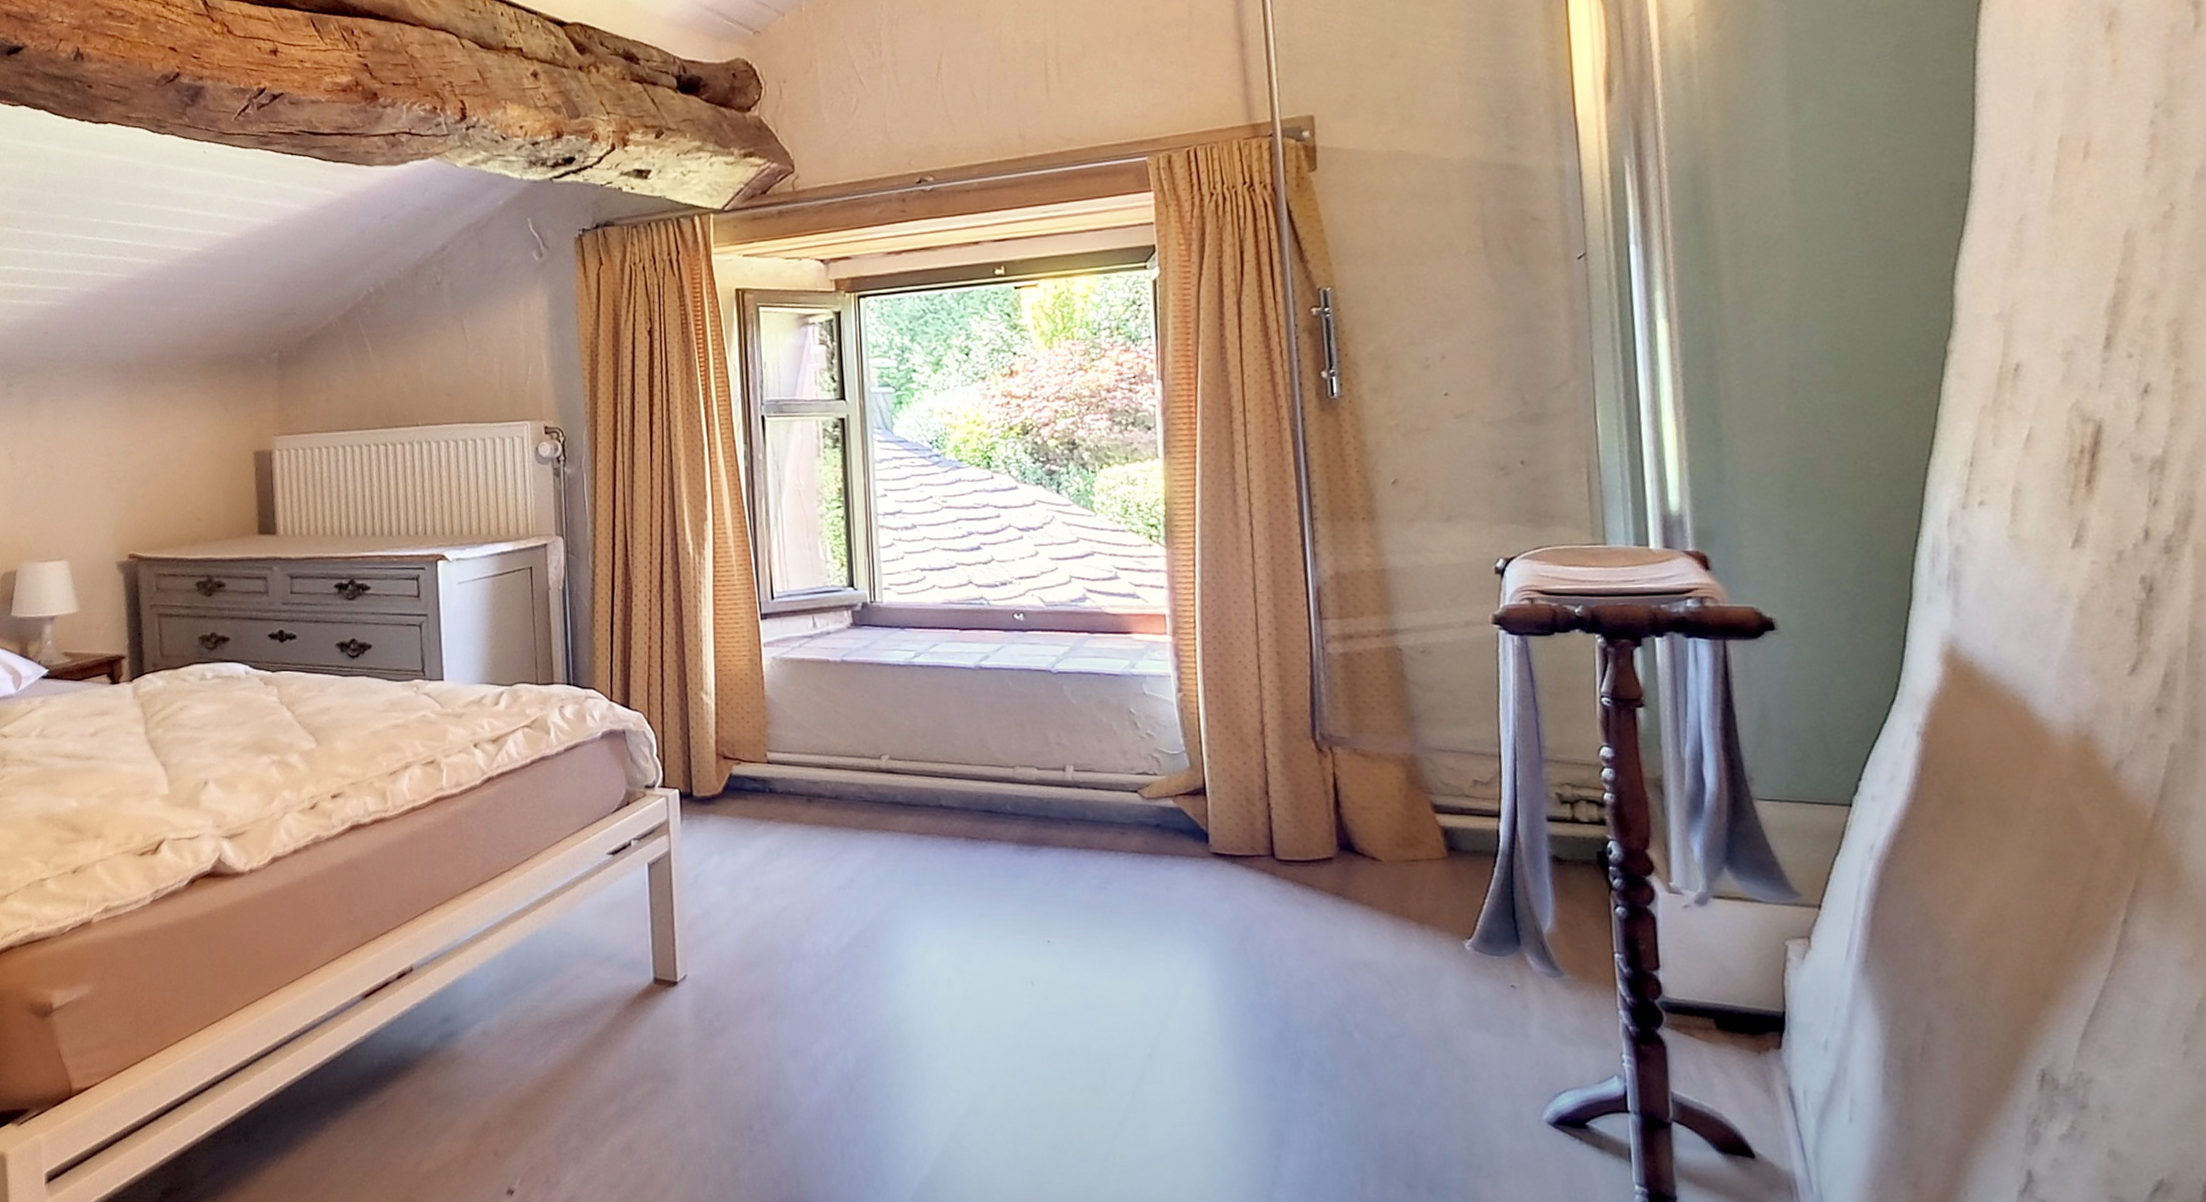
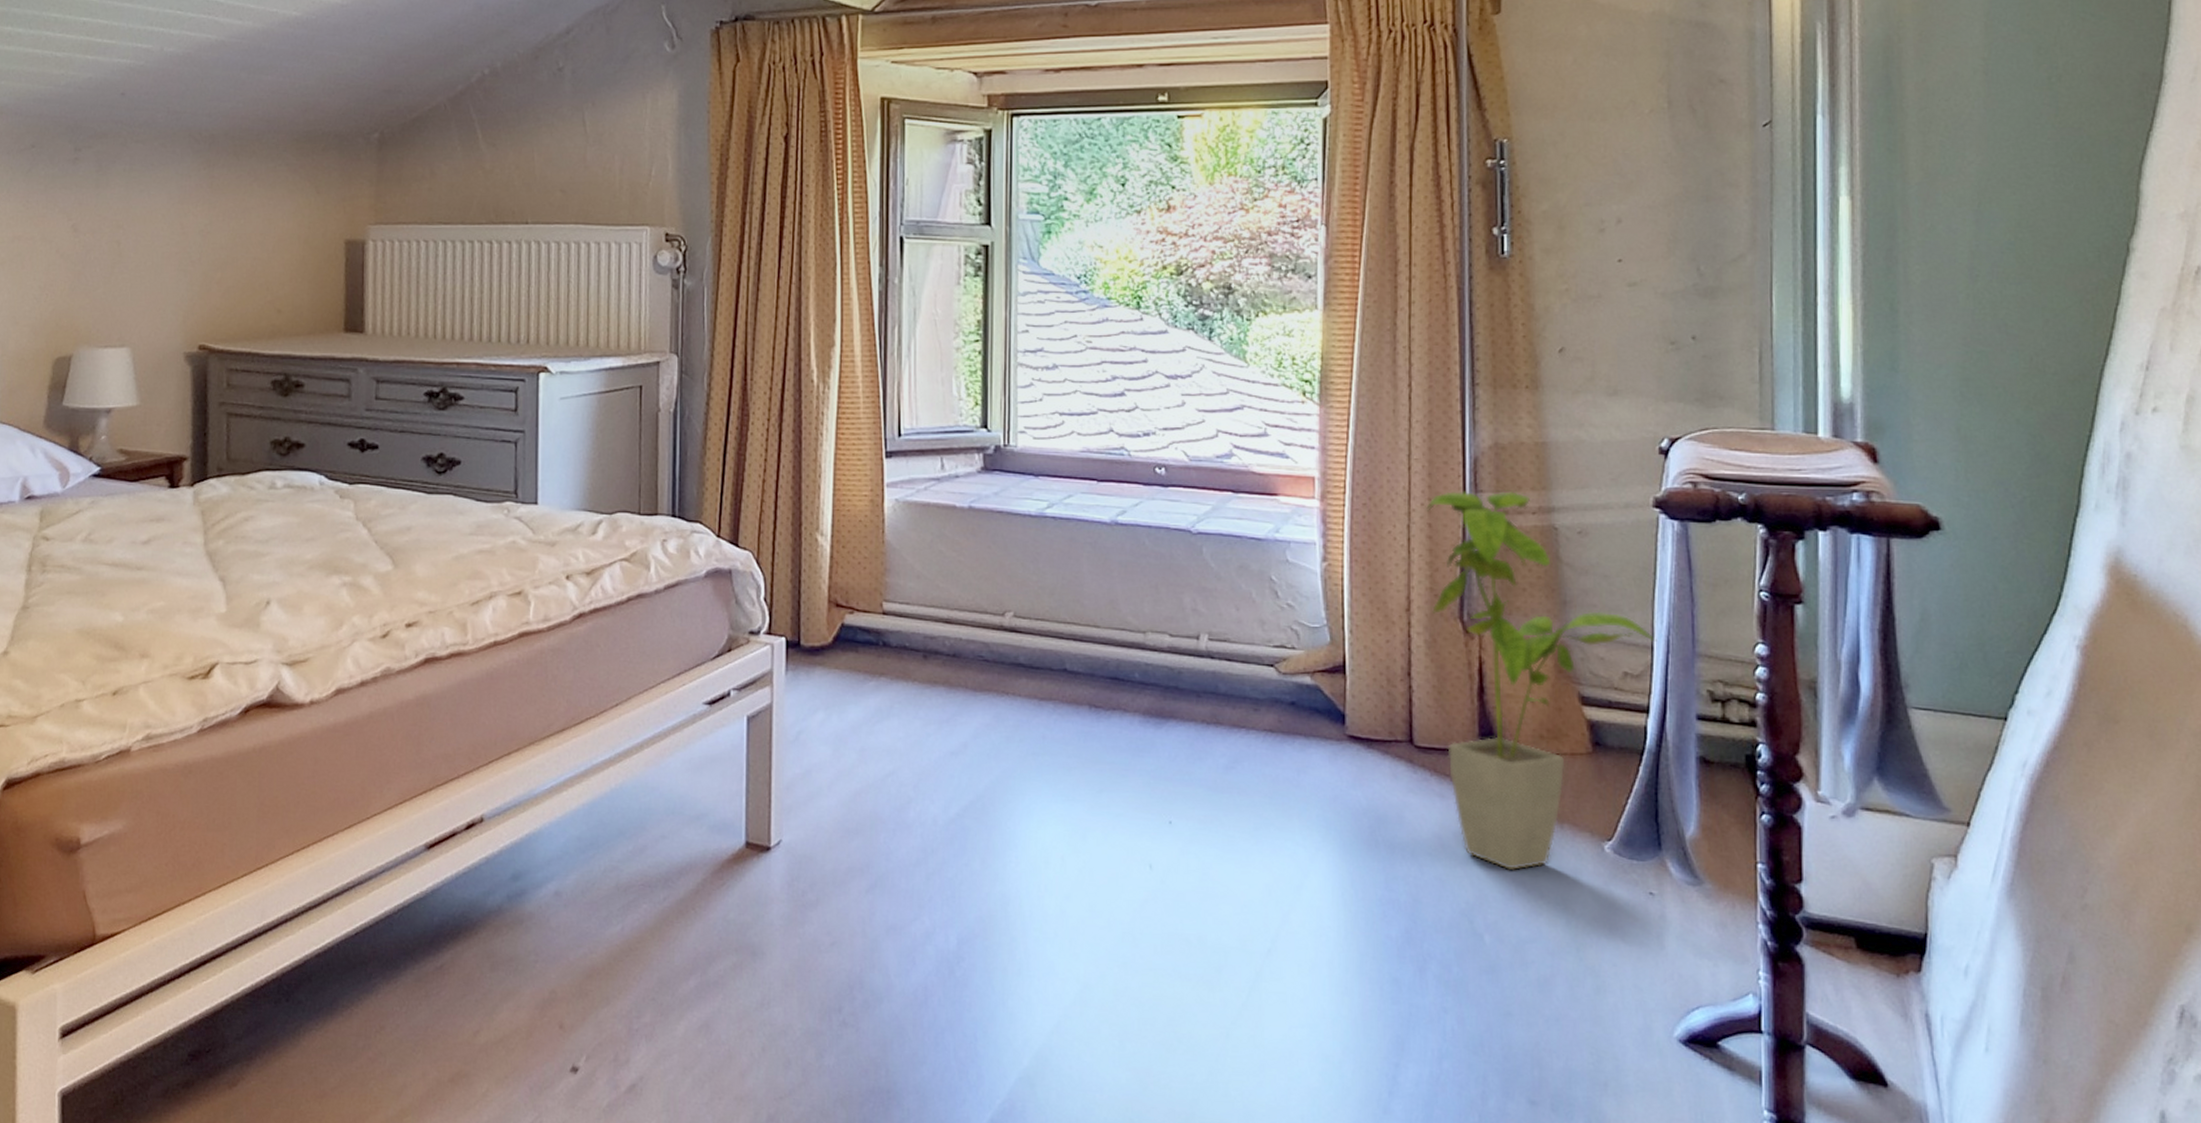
house plant: none [1274,617,1504,972] -> present [1426,491,1657,871]

